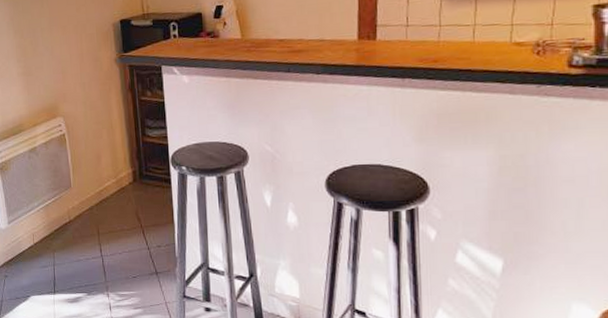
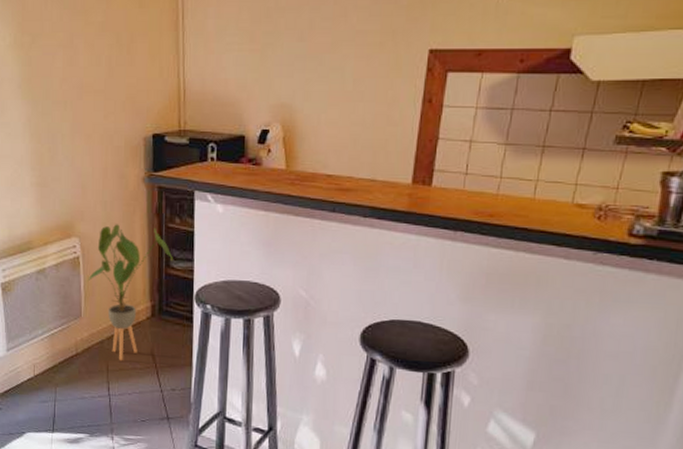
house plant: none [74,102,148,224] -> present [87,224,173,361]

